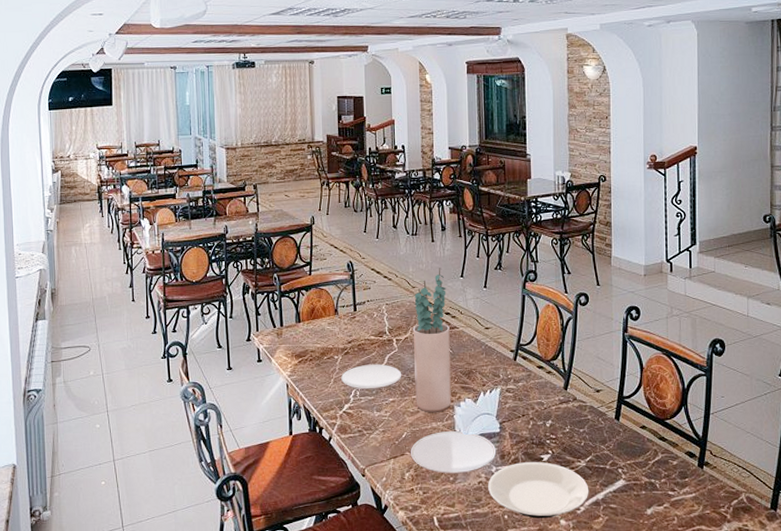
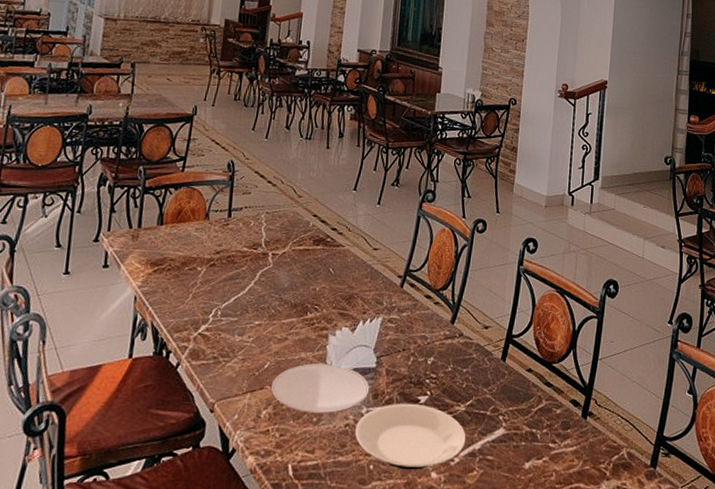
plate: present [341,364,402,389] -> none [201,279,274,309]
vase: present [413,268,451,412] -> none [285,178,336,341]

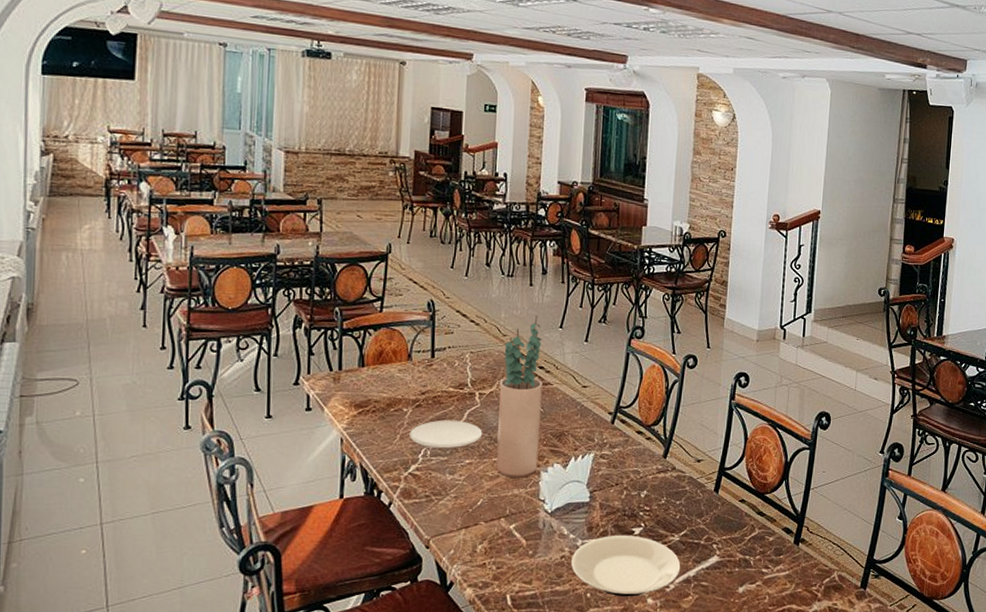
plate: none [201,279,274,309] -> present [409,419,483,449]
plate: present [270,363,370,414] -> none [485,499,584,547]
vase: none [285,178,336,341] -> present [496,315,542,478]

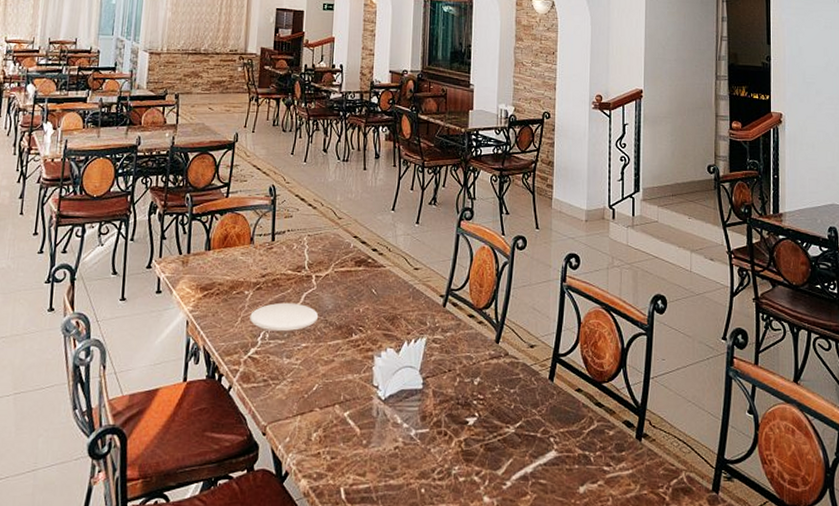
vase: present [496,315,542,478] -> none [331,199,376,362]
plate: present [571,536,681,597] -> none [405,426,517,494]

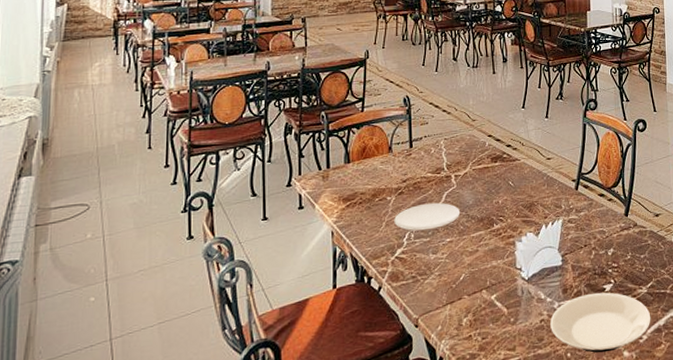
plate: none [405,426,517,494] -> present [550,292,651,353]

